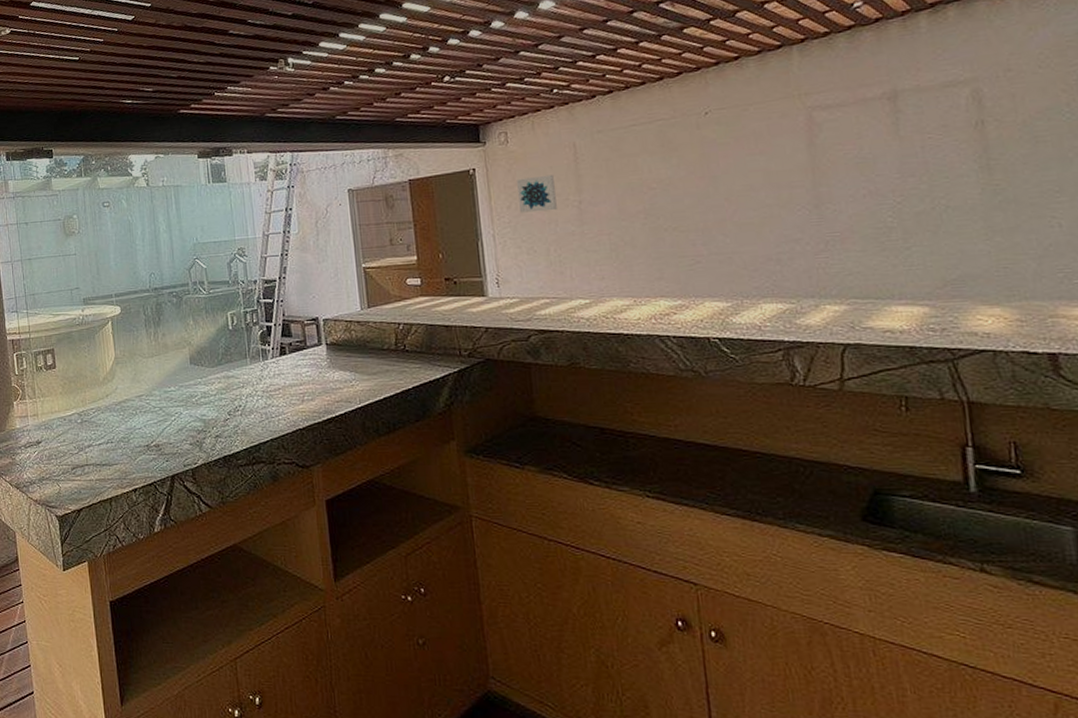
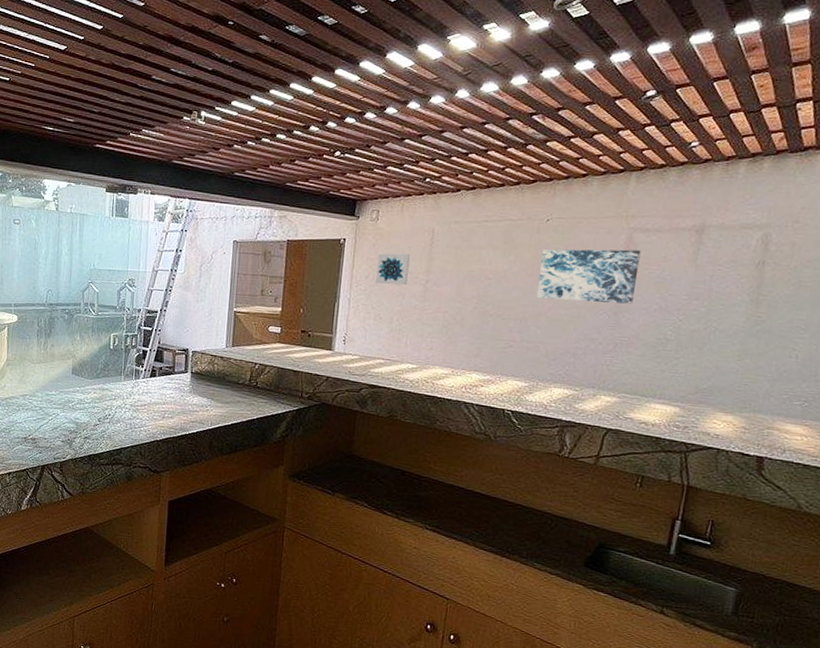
wall art: none [709,130,834,203] -> present [536,249,641,304]

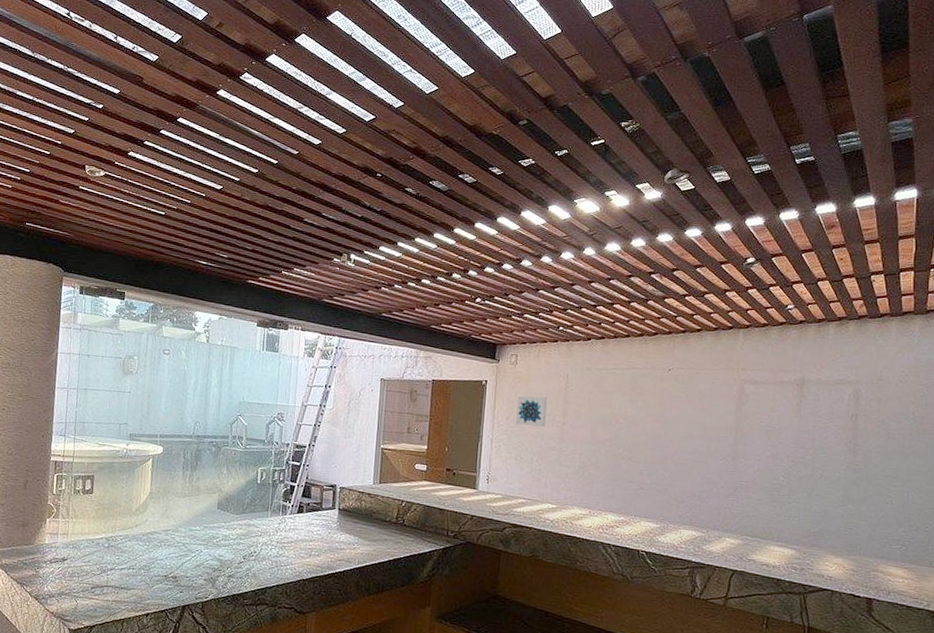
wall art: present [536,249,641,304] -> none [662,397,752,451]

